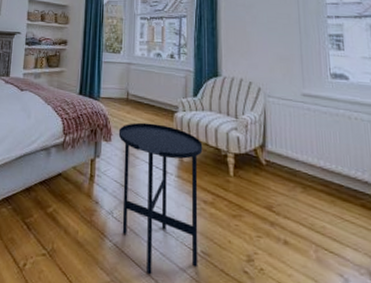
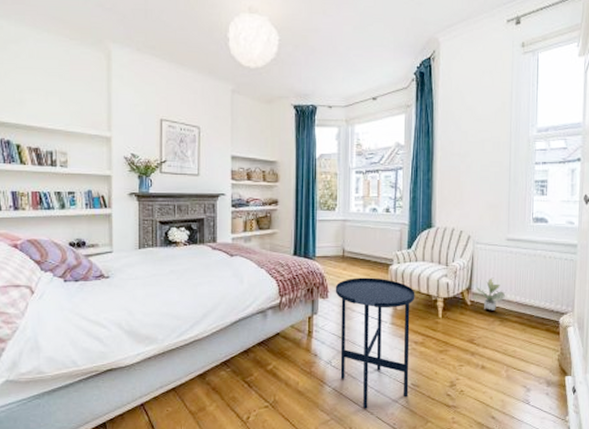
potted plant: none [270,136,307,174] -> present [475,277,506,310]

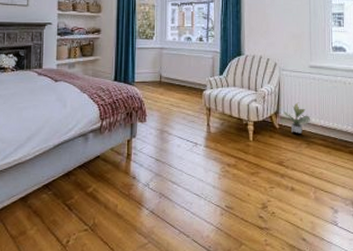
side table: present [335,277,415,409] -> none [152,102,227,232]

